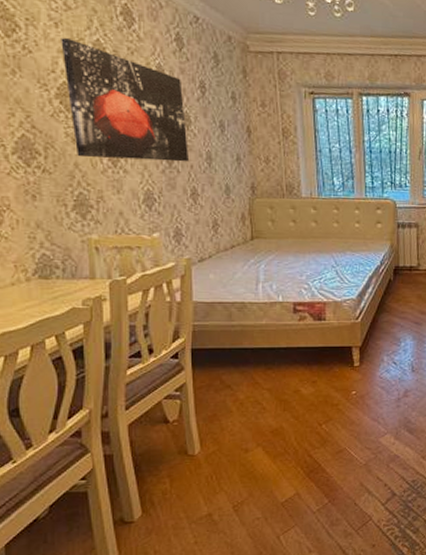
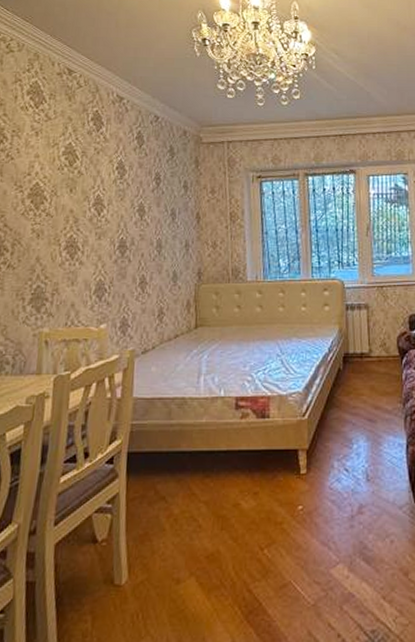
wall art: present [61,38,190,162] -> none [38,145,141,252]

